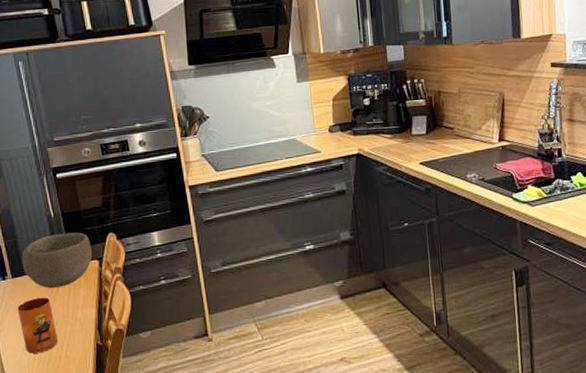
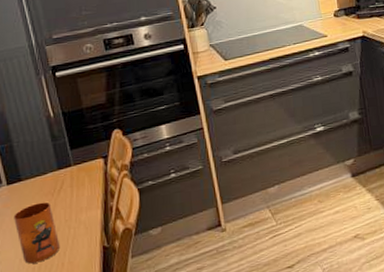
bowl: present [22,232,92,288] -> none [18,131,96,192]

